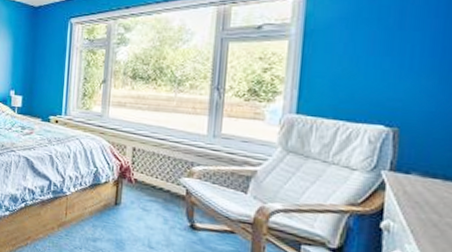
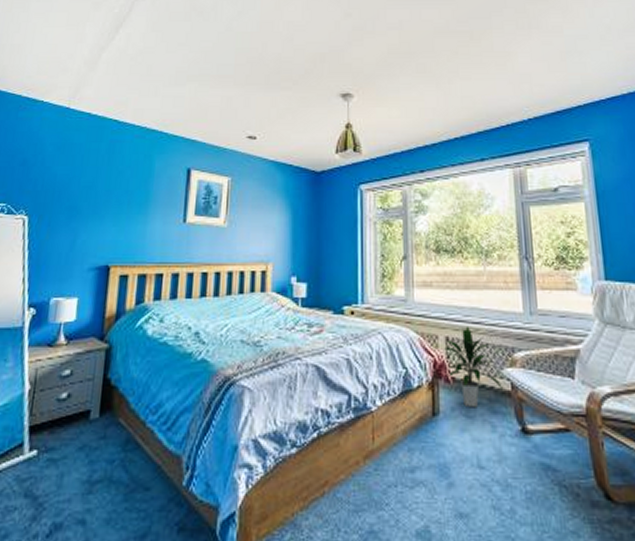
indoor plant: none [130,141,179,205] -> present [444,326,504,408]

